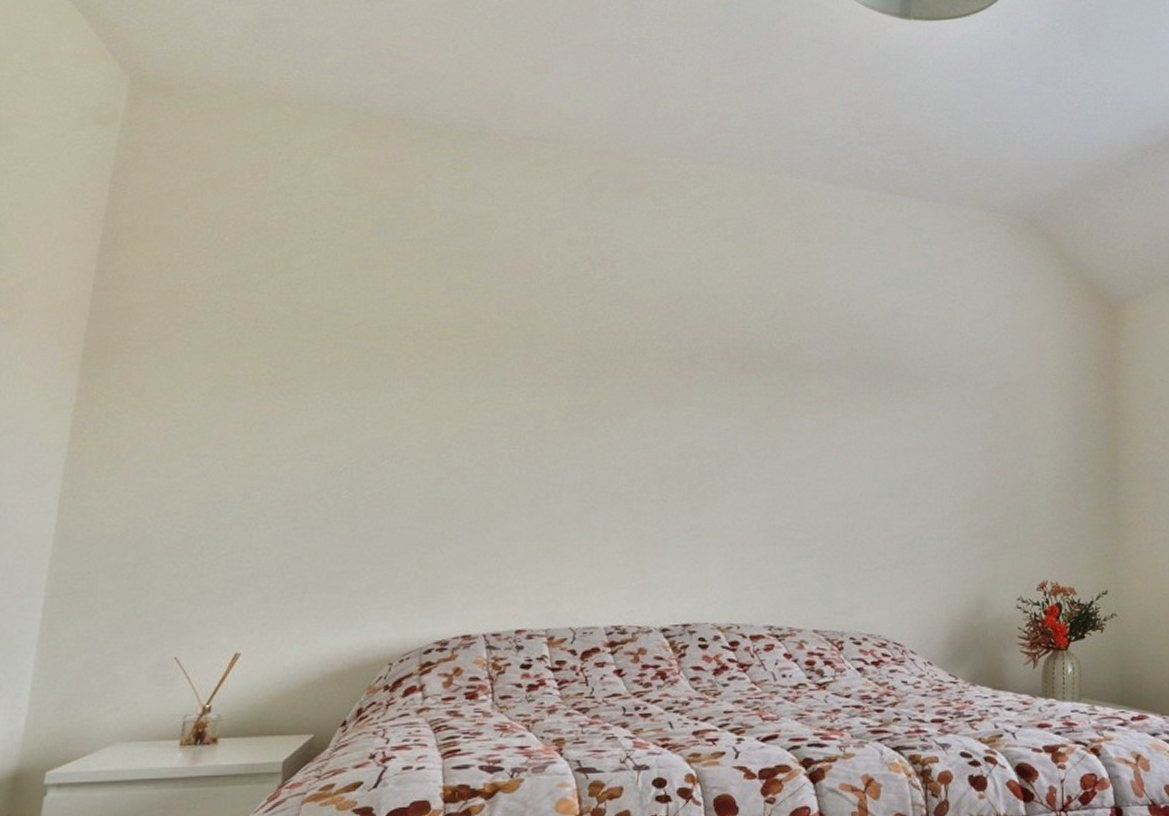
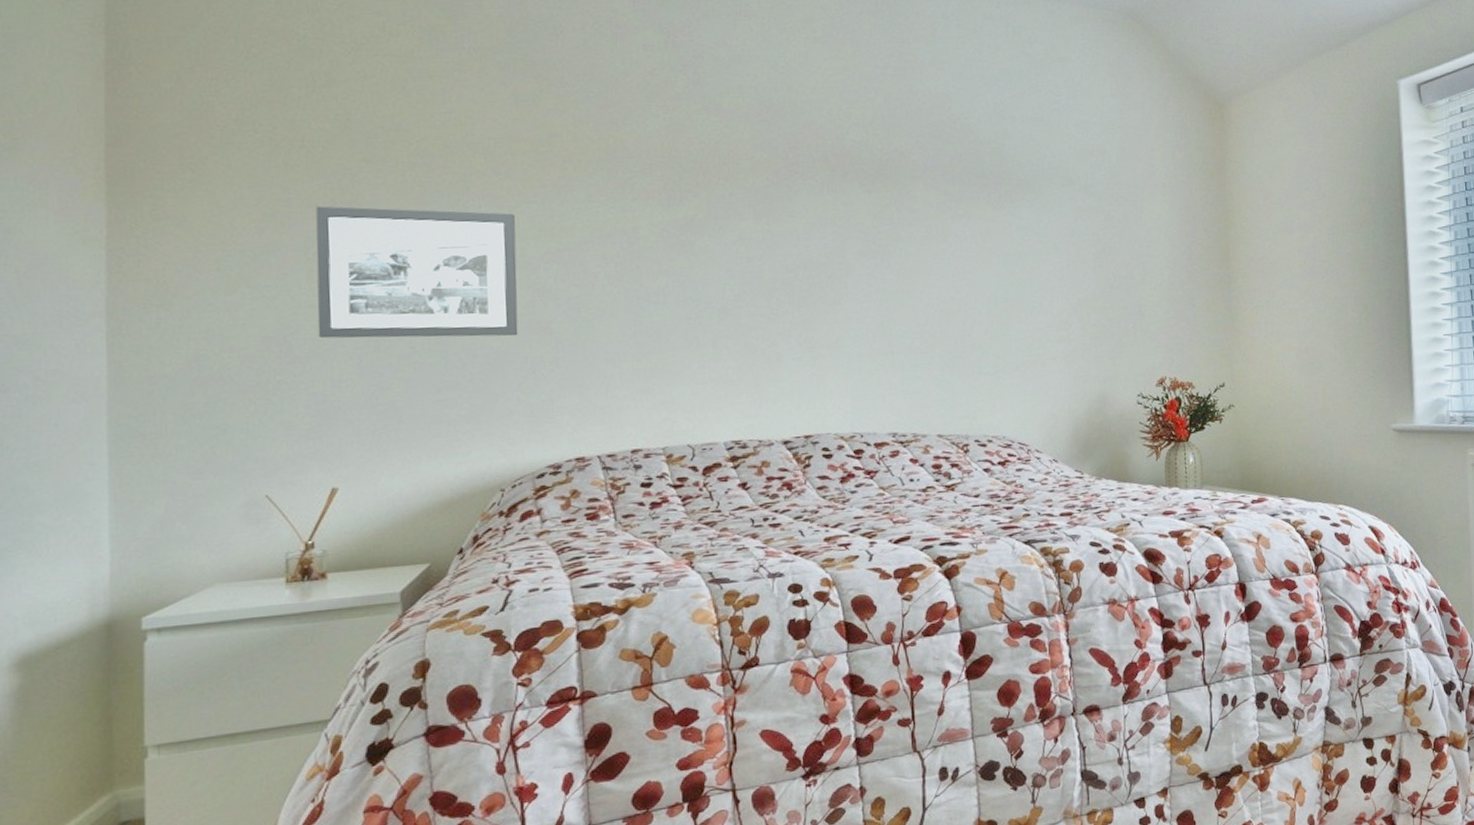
picture frame: none [243,382,434,511] -> present [316,206,519,339]

